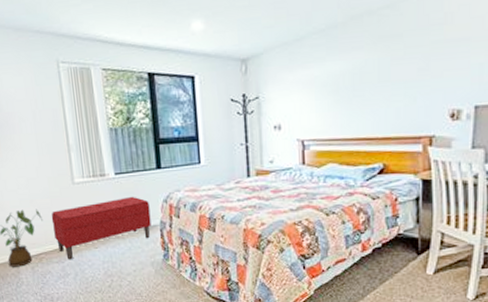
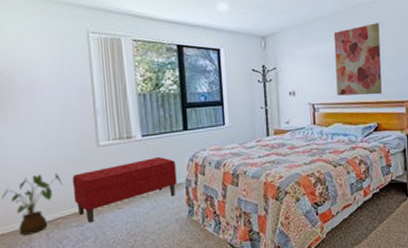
wall art: none [331,35,393,130] -> present [333,23,382,96]

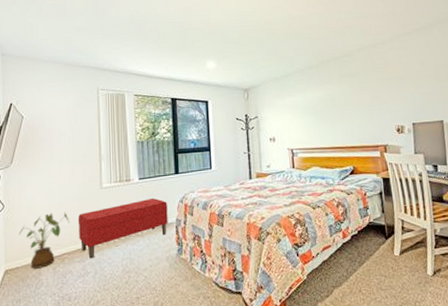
wall art: present [333,23,382,96] -> none [309,74,356,141]

